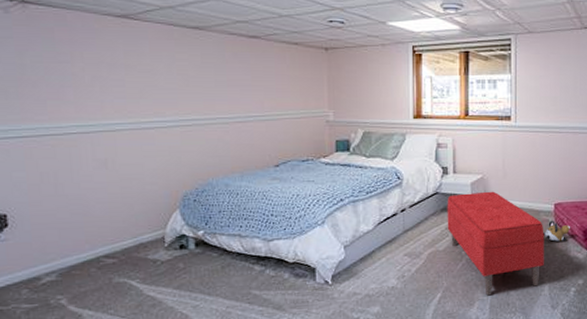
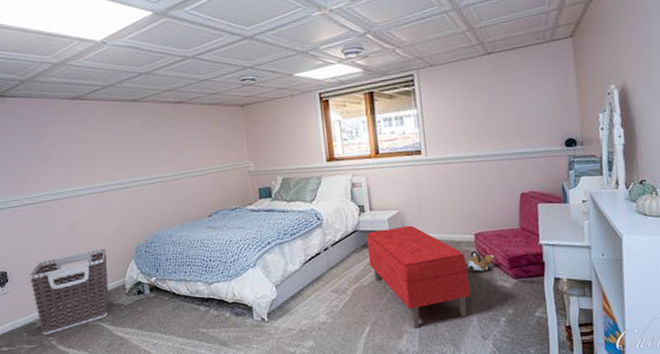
clothes hamper: none [38,194,145,292] -> present [29,249,110,335]

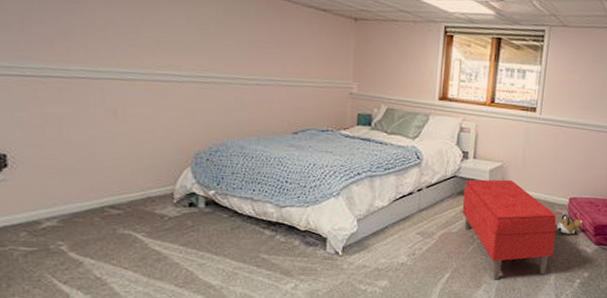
clothes hamper: present [29,249,110,335] -> none [41,147,155,238]

